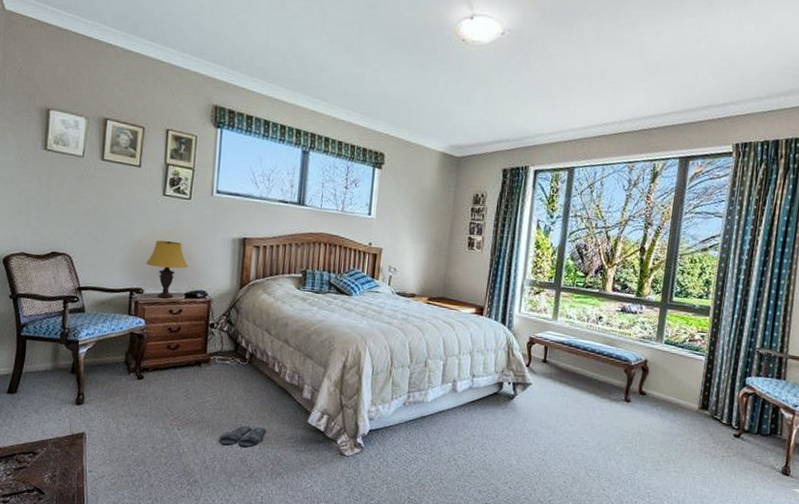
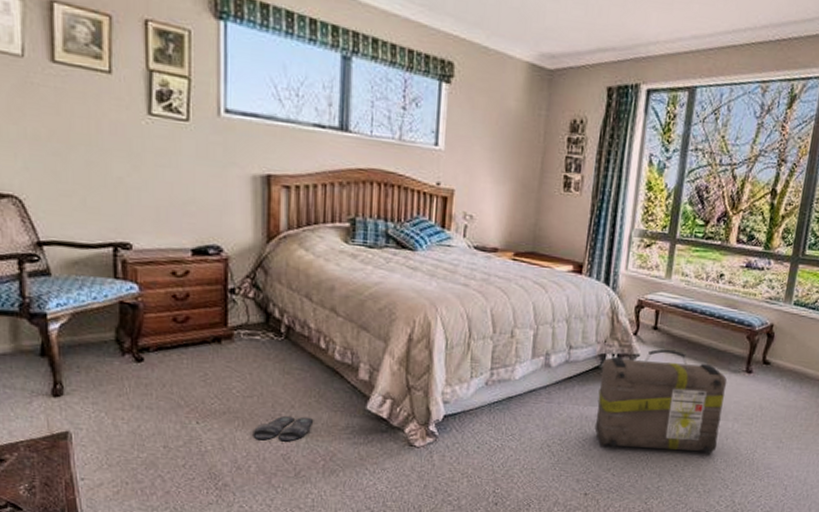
table lamp: present [145,240,188,299] -> none [131,177,192,257]
suitcase: none [494,379,609,473] -> present [594,348,728,454]

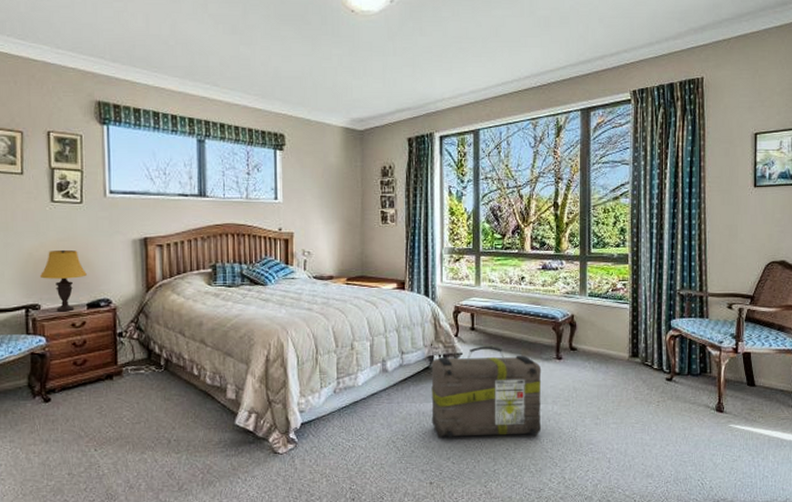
table lamp: none [131,177,192,257] -> present [39,249,87,312]
slippers: present [253,415,314,442] -> none [141,436,192,461]

